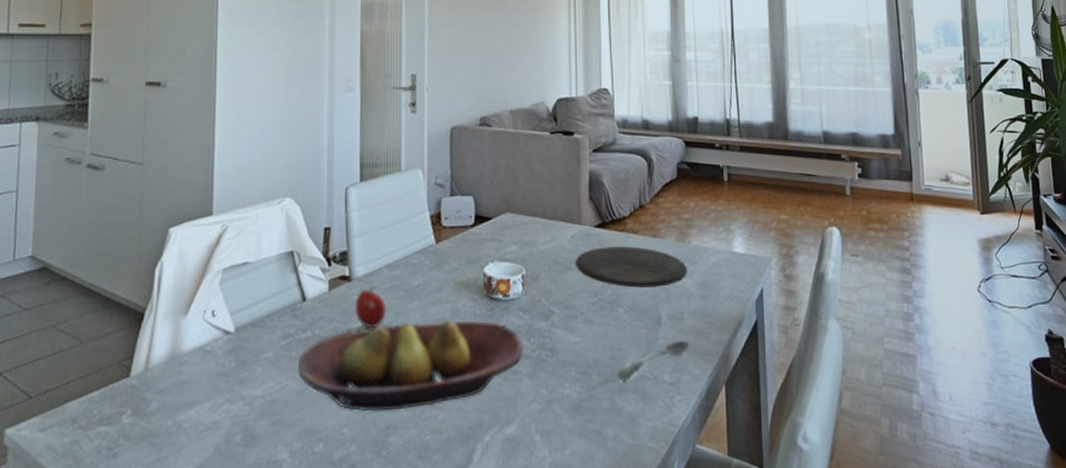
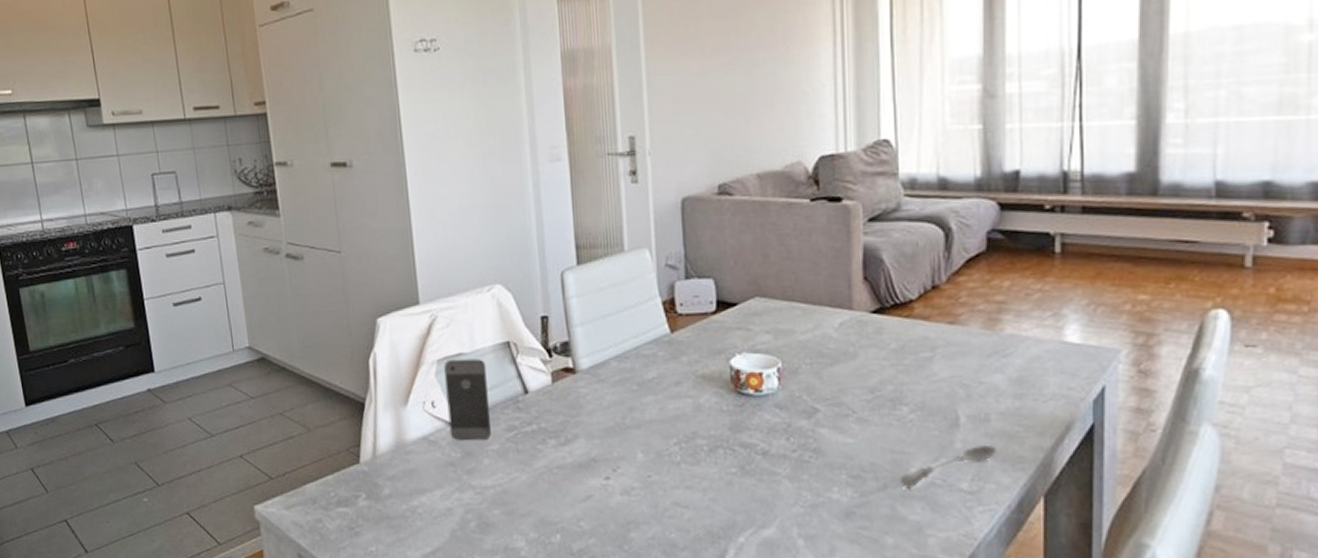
smartphone: none [226,267,269,350] -> present [444,359,492,441]
fruit bowl: present [298,321,525,412] -> none [526,417,783,507]
apple: present [355,287,387,329] -> none [582,380,618,424]
plate: present [574,246,688,288] -> none [844,335,998,384]

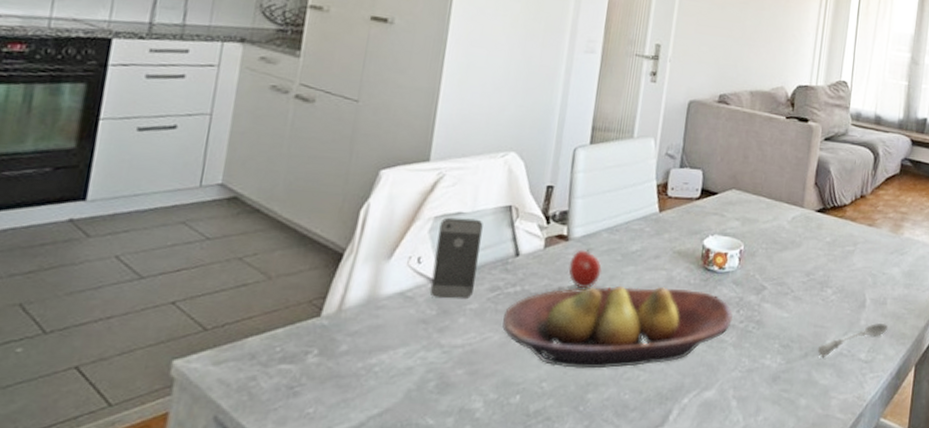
fruit bowl: none [526,417,783,507] -> present [502,285,733,369]
apple: none [582,380,618,424] -> present [568,249,602,289]

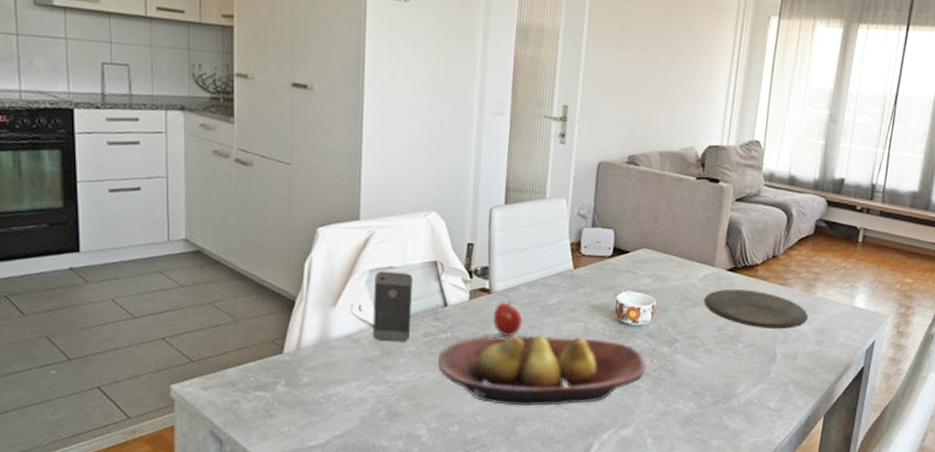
plate: none [792,230,897,273] -> present [703,289,809,329]
soupspoon: present [817,322,889,359] -> none [728,375,799,406]

